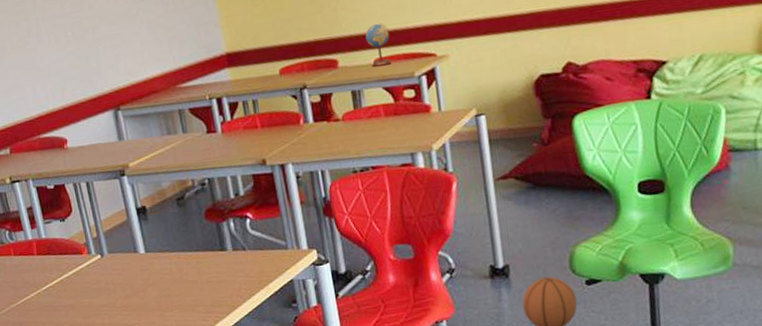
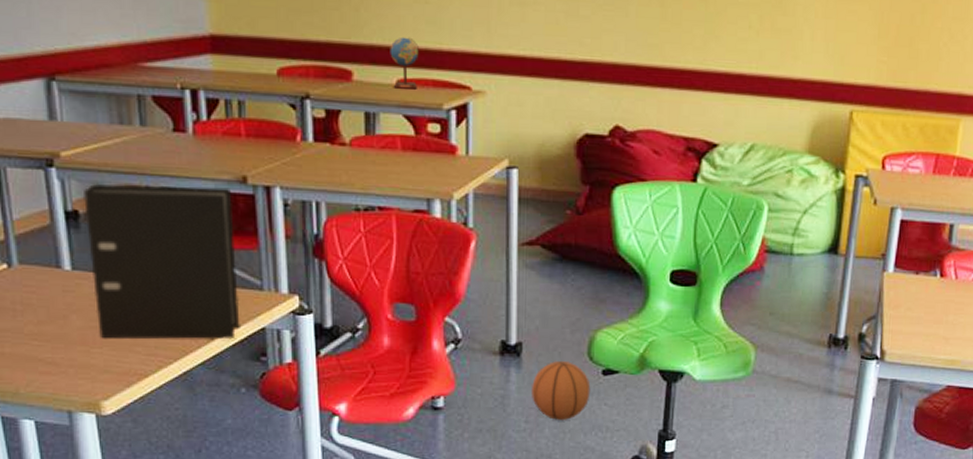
binder: none [148,170,274,303] -> present [84,183,240,339]

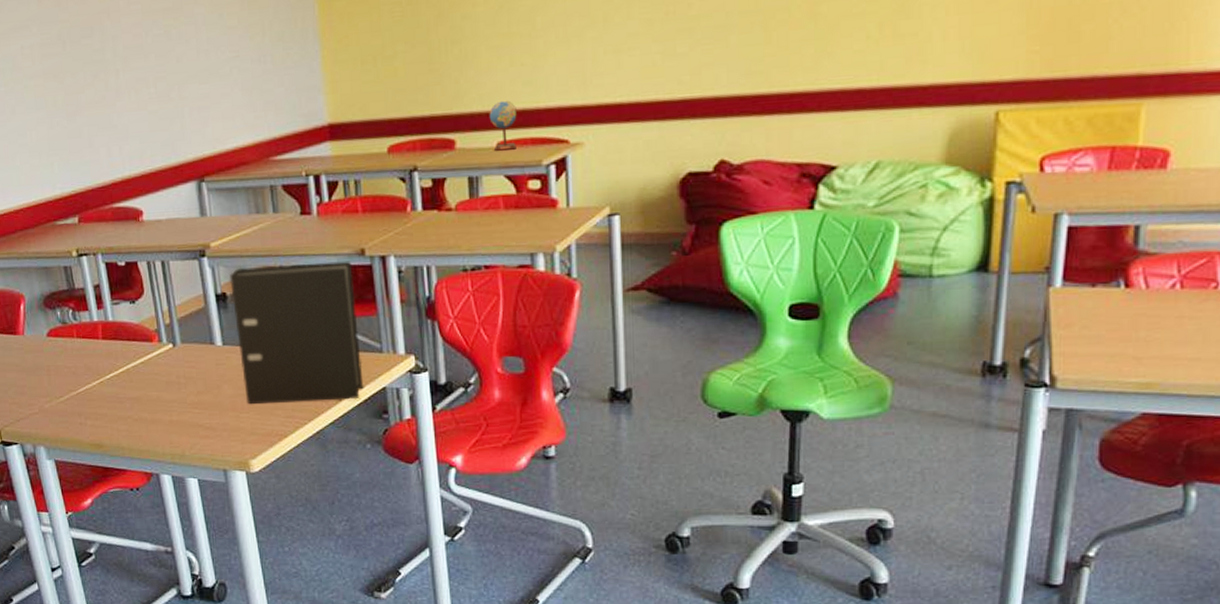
basketball: present [532,361,591,420] -> none [644,405,706,466]

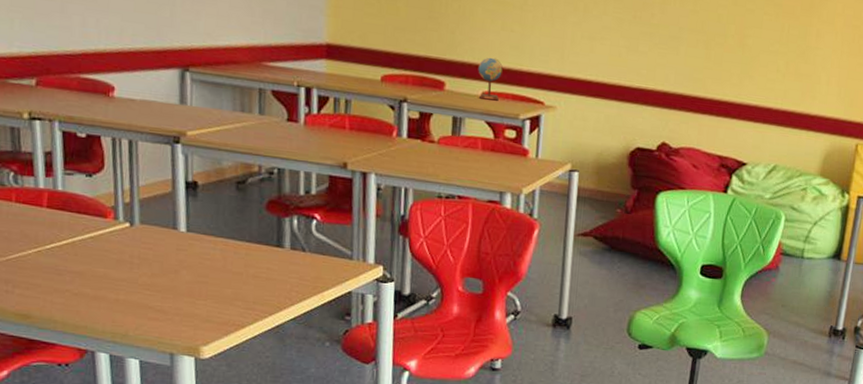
binder: present [230,261,364,404] -> none [202,159,333,299]

